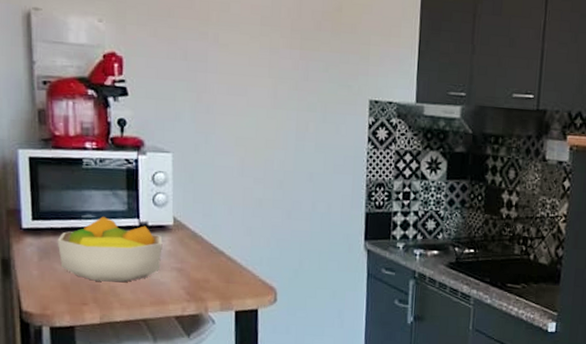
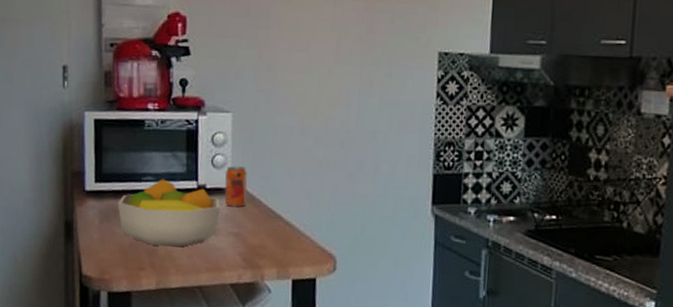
beverage can: none [167,204,189,244] -> present [224,166,248,208]

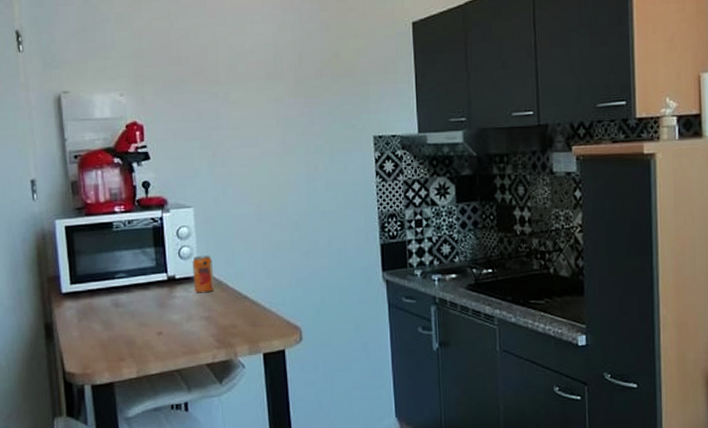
fruit bowl: present [117,179,220,247] -> none [93,274,191,337]

